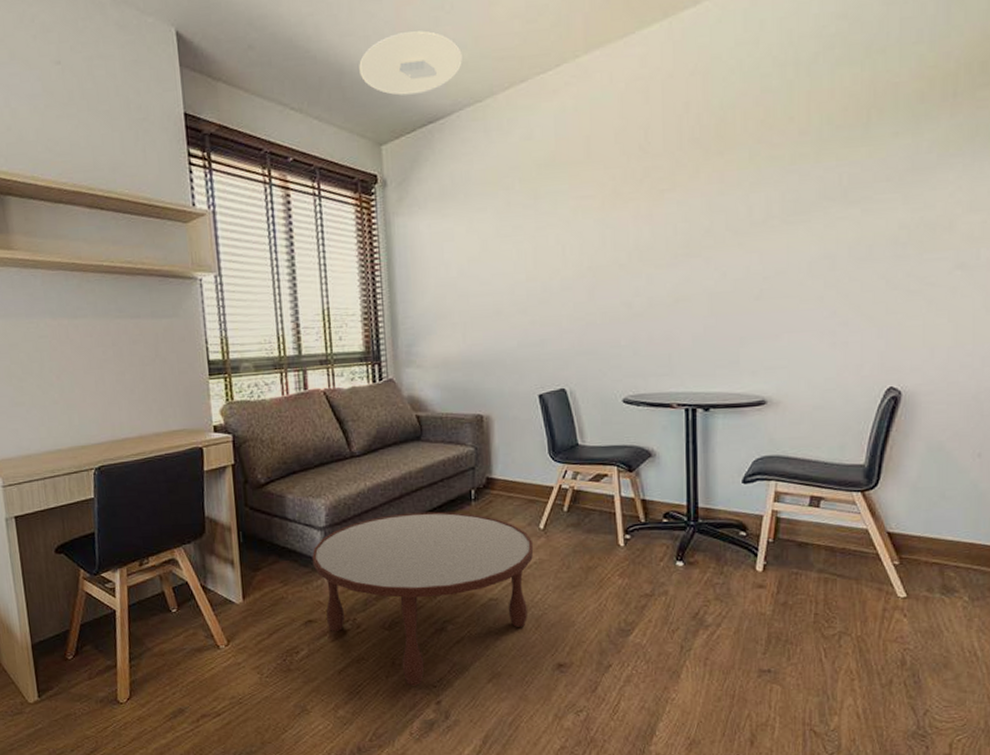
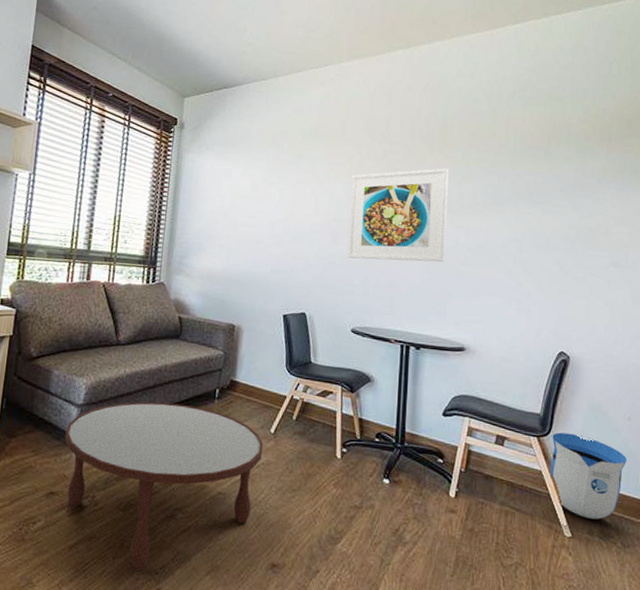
ceiling light: present [359,30,462,96] -> none [176,20,256,66]
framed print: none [606,177,734,314] -> present [346,168,449,262]
sun visor: none [878,482,977,575] -> present [550,432,628,520]

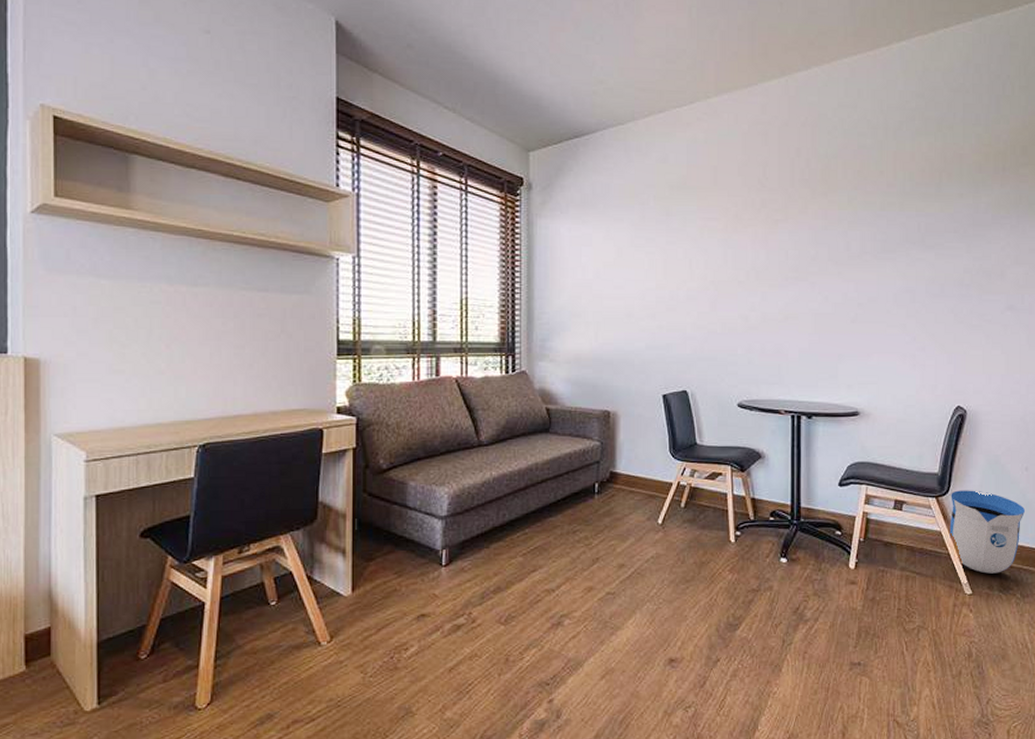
coffee table: present [64,401,264,571] -> none [430,503,652,684]
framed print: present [346,168,449,262] -> none [728,215,834,325]

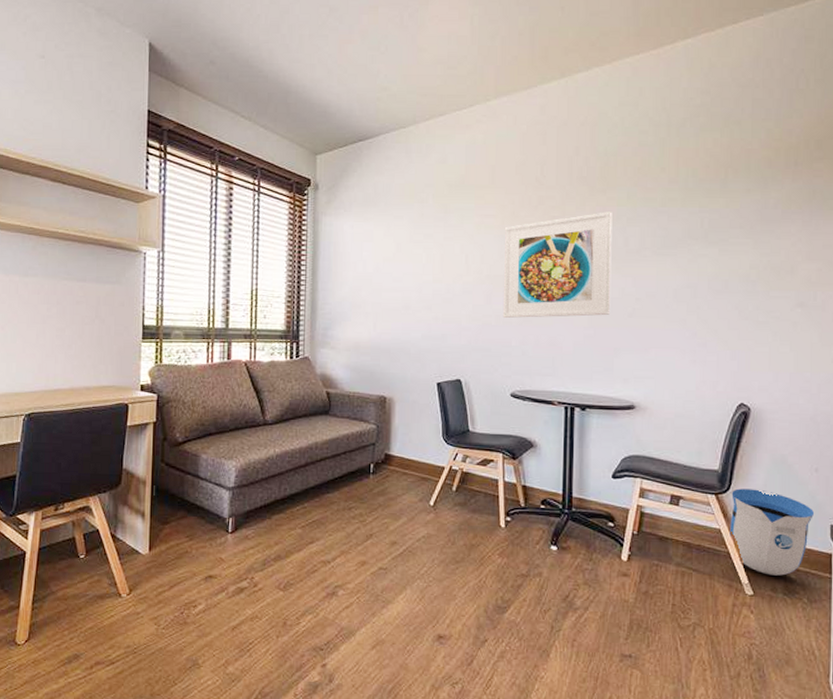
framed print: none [728,215,834,325] -> present [502,212,612,318]

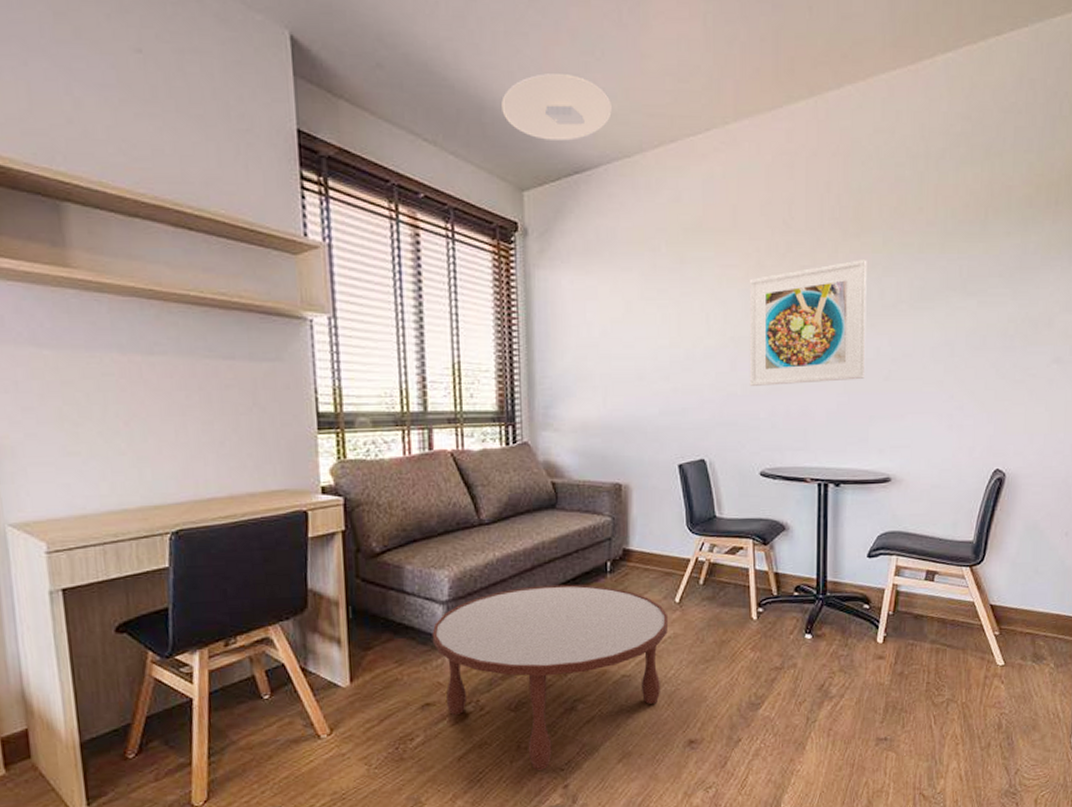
coffee table: none [218,480,423,647] -> present [432,584,669,770]
ceiling light: none [303,65,392,116] -> present [501,73,612,141]
sun visor: present [730,488,815,576] -> none [983,558,1064,644]

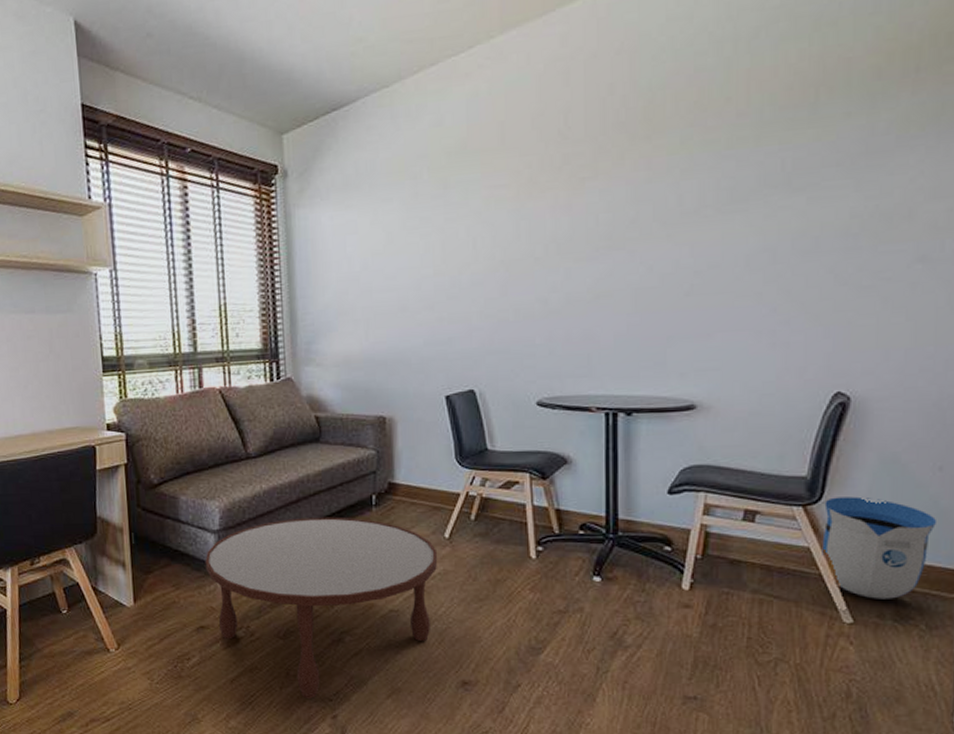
ceiling light: present [501,73,612,141] -> none [260,14,369,82]
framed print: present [749,259,867,386] -> none [521,163,661,311]
sun visor: none [983,558,1064,644] -> present [822,496,938,599]

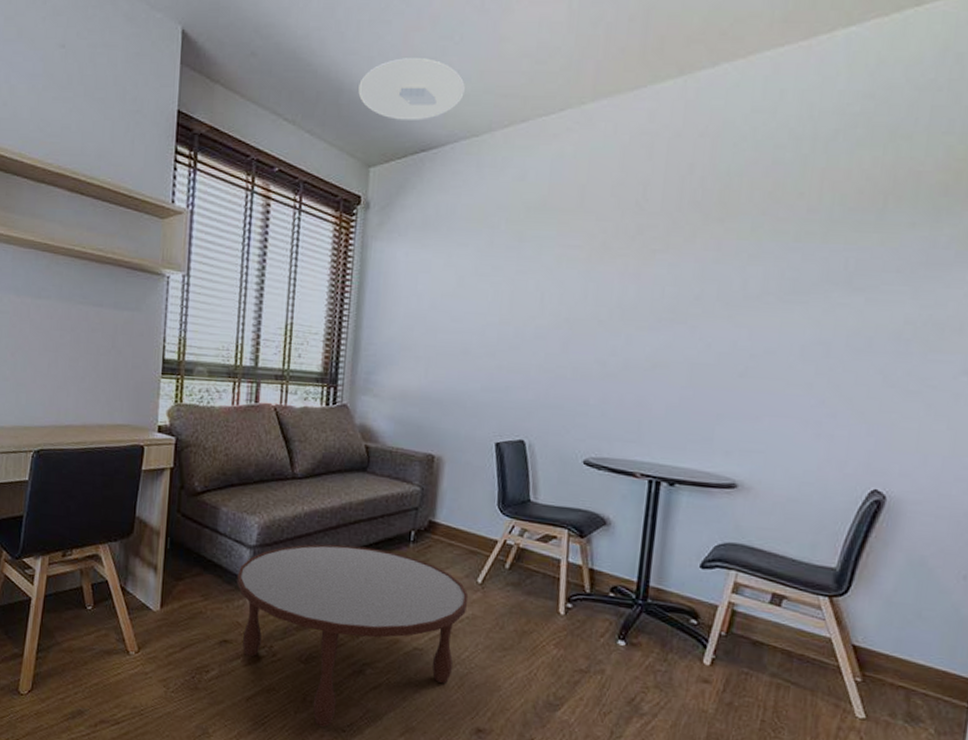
ceiling light: none [260,14,369,82] -> present [358,58,465,121]
sun visor: present [822,496,938,599] -> none [842,592,957,700]

